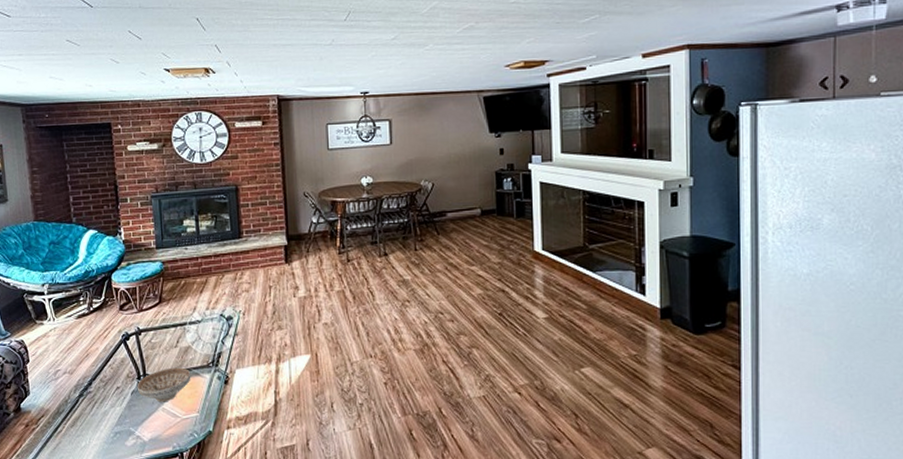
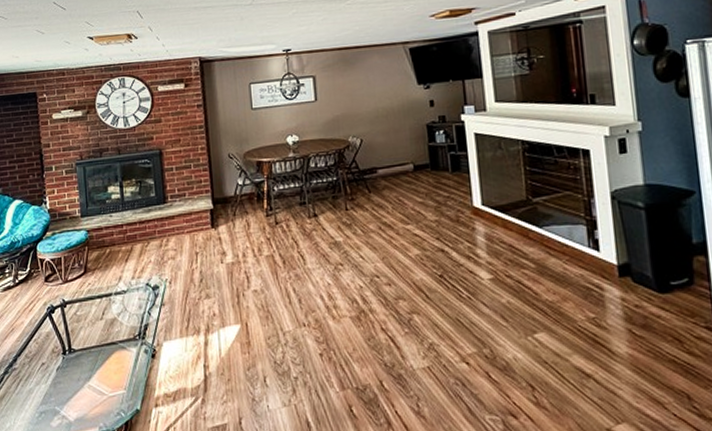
decorative bowl: present [136,367,191,402] -> none [62,341,118,379]

